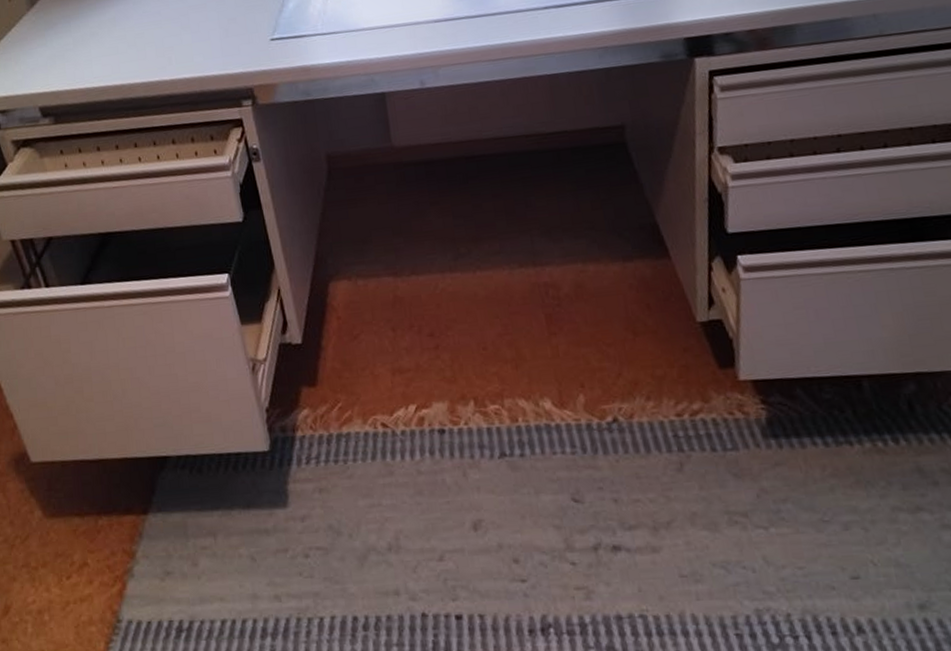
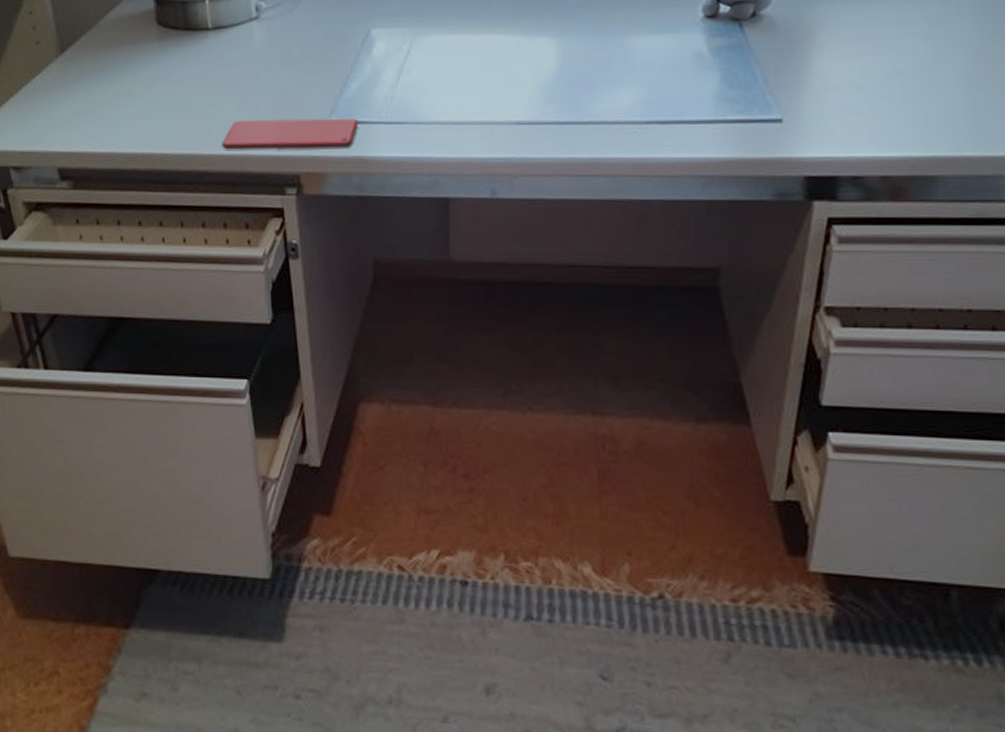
phone: none [181,33,299,73] -> present [222,118,359,150]

